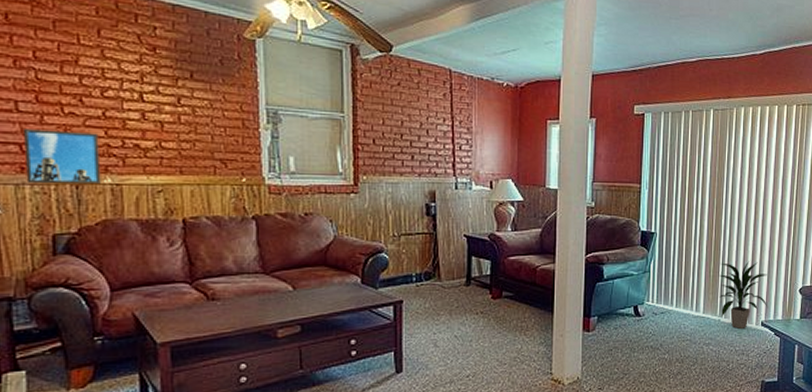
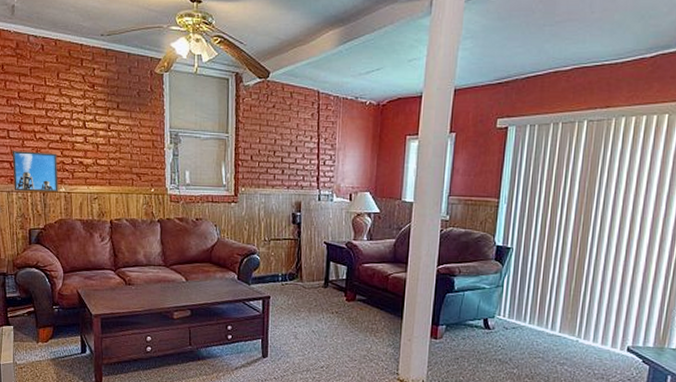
indoor plant: present [718,261,768,330] -> none [579,282,639,353]

